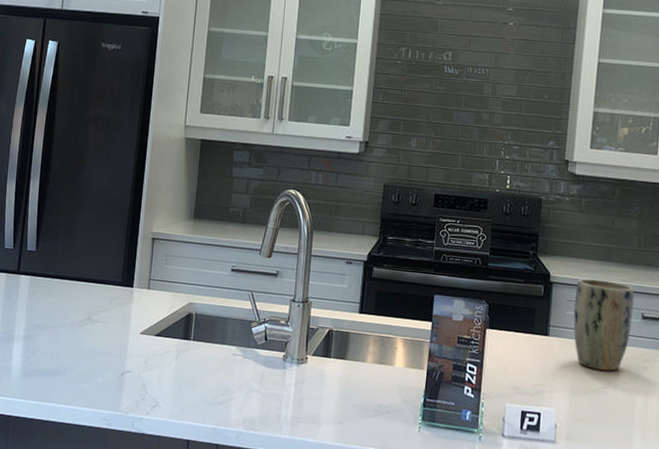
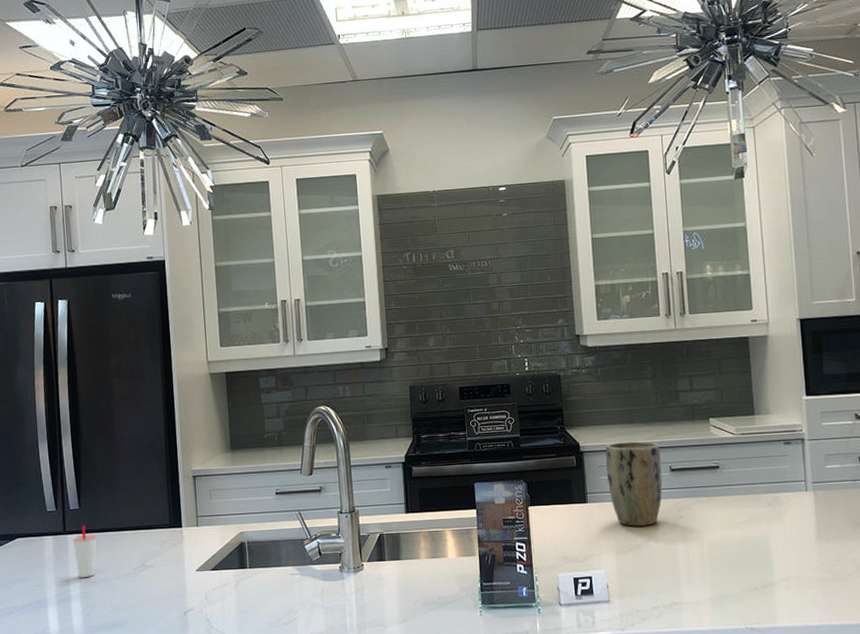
cup: none [24,268,49,321] -> present [72,525,97,577]

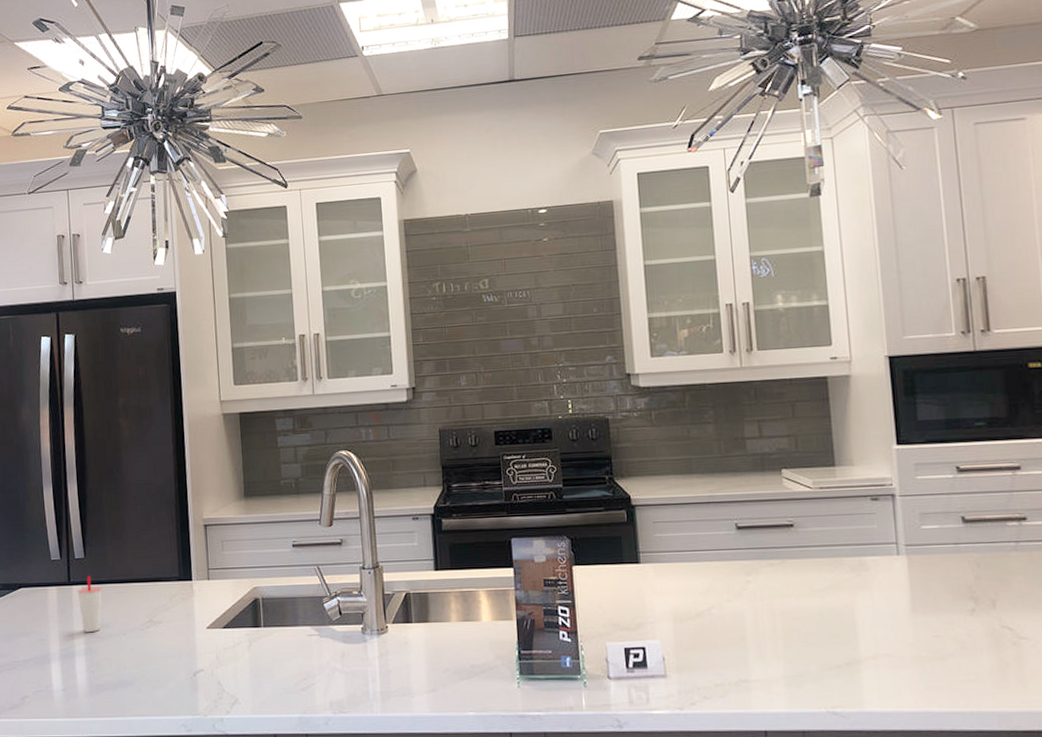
plant pot: present [605,441,663,527] -> none [661,494,727,592]

